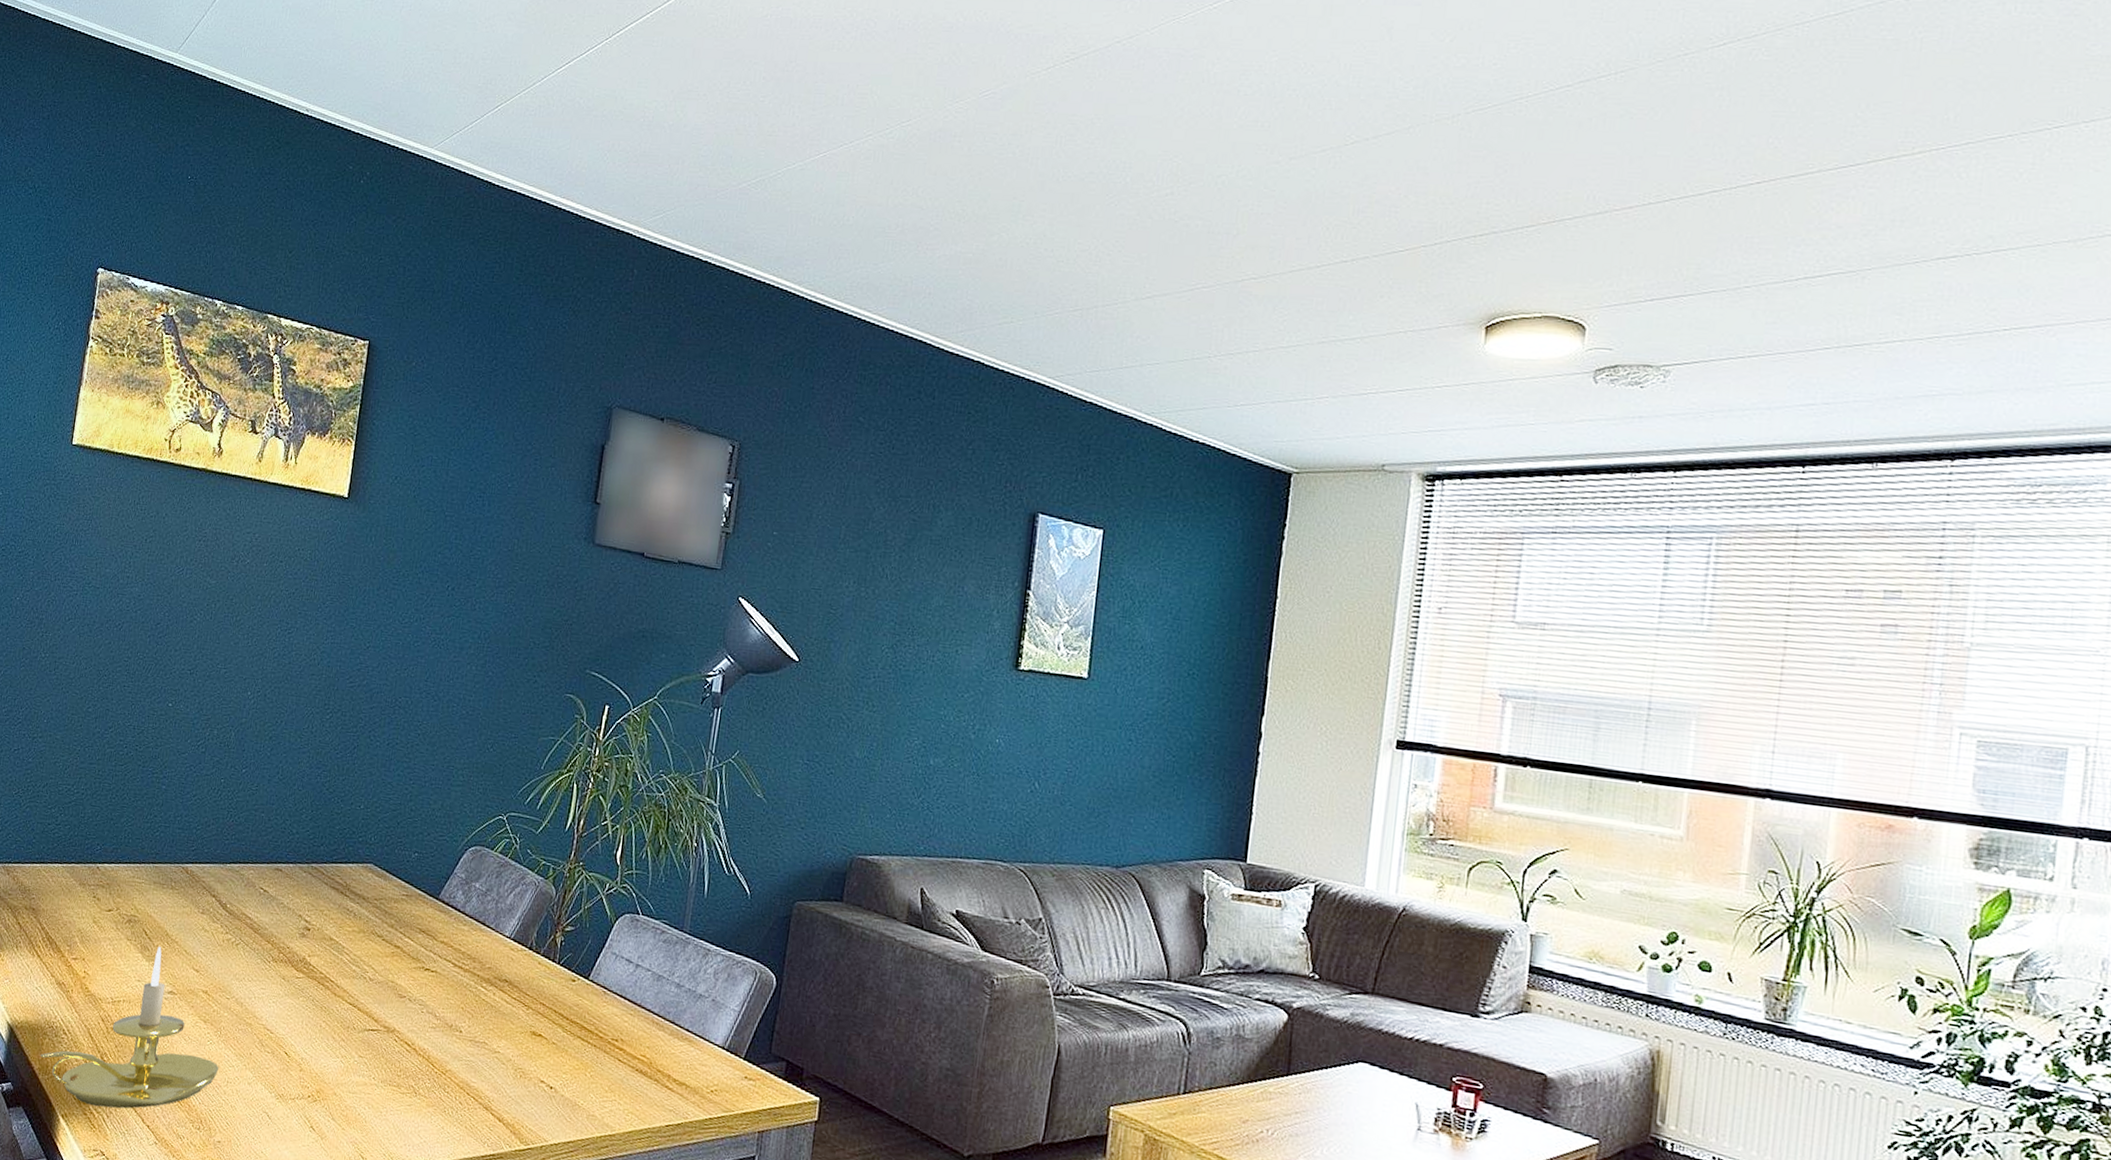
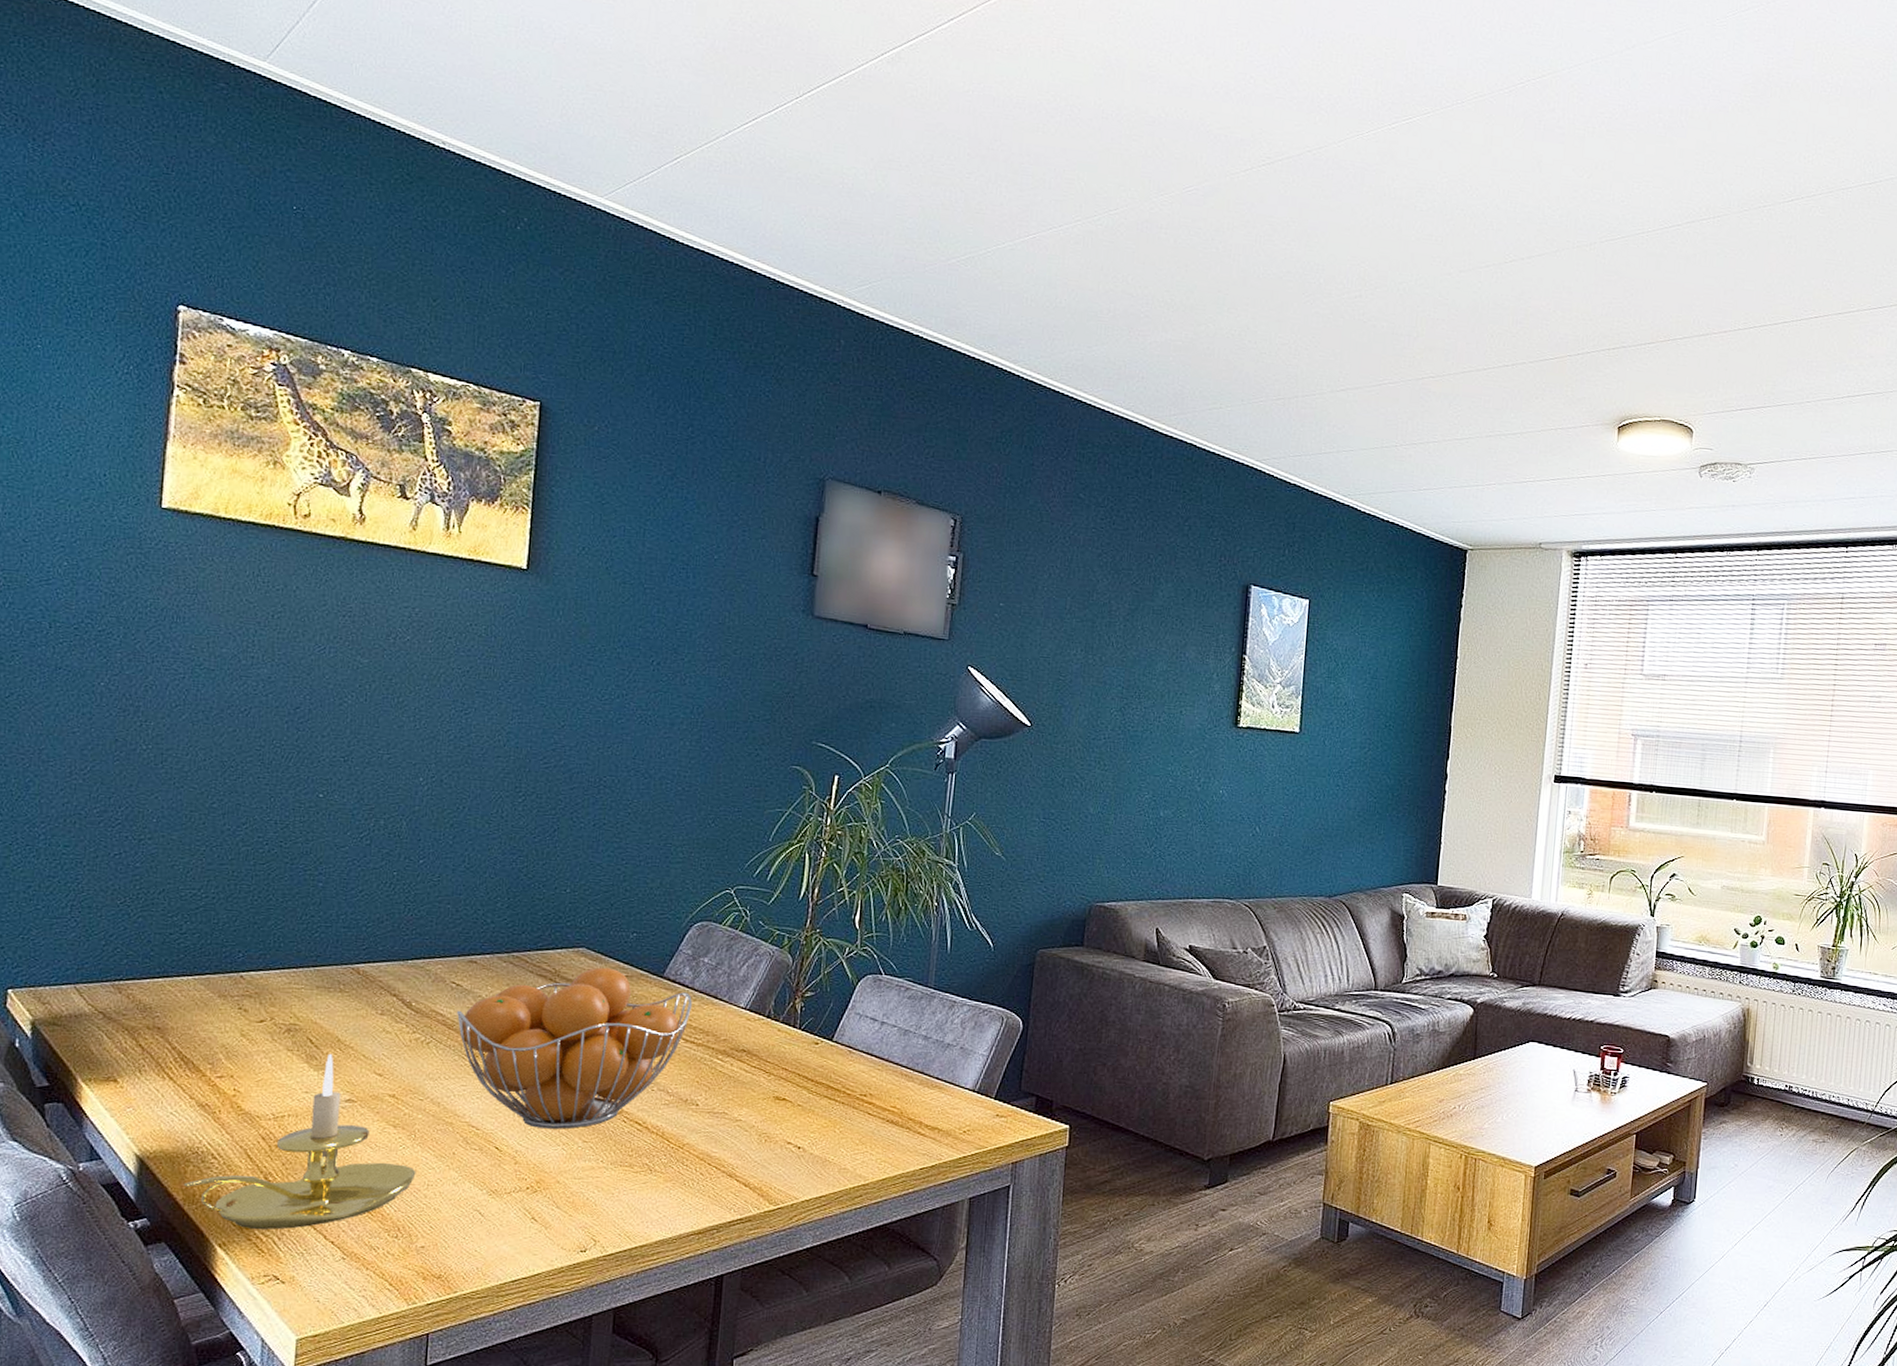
fruit basket: none [262,884,463,1042] -> present [457,967,692,1129]

